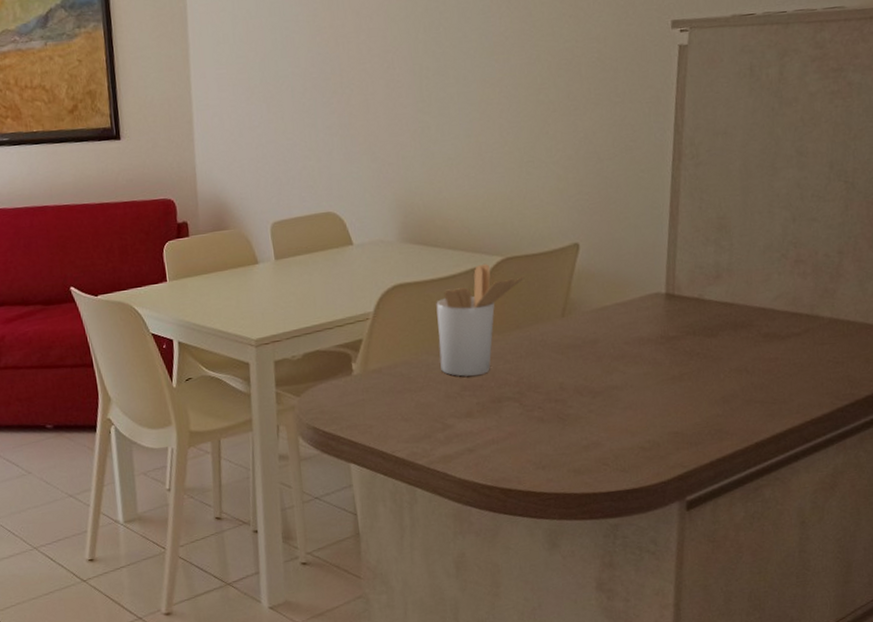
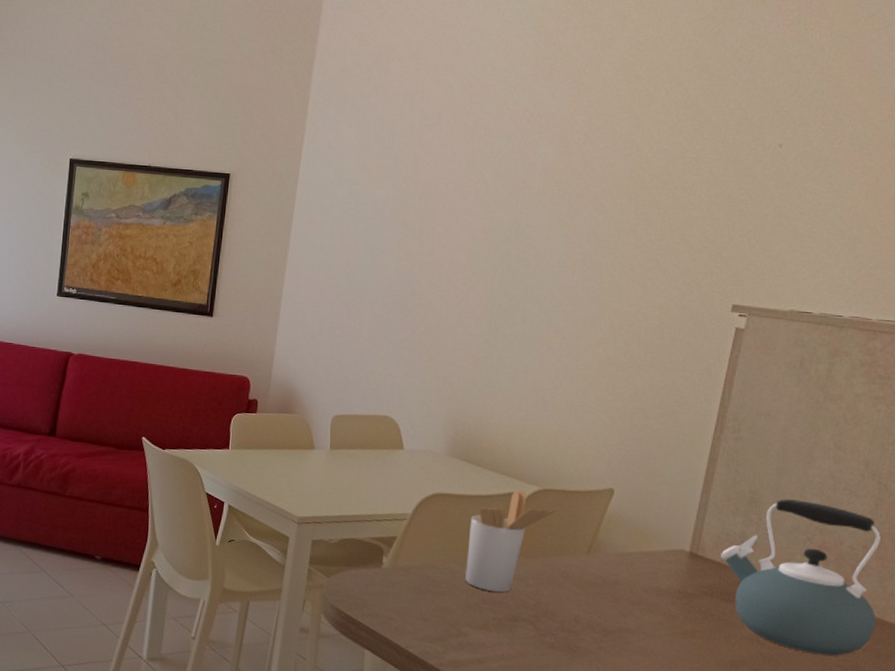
kettle: none [697,216,860,372] -> present [721,499,881,656]

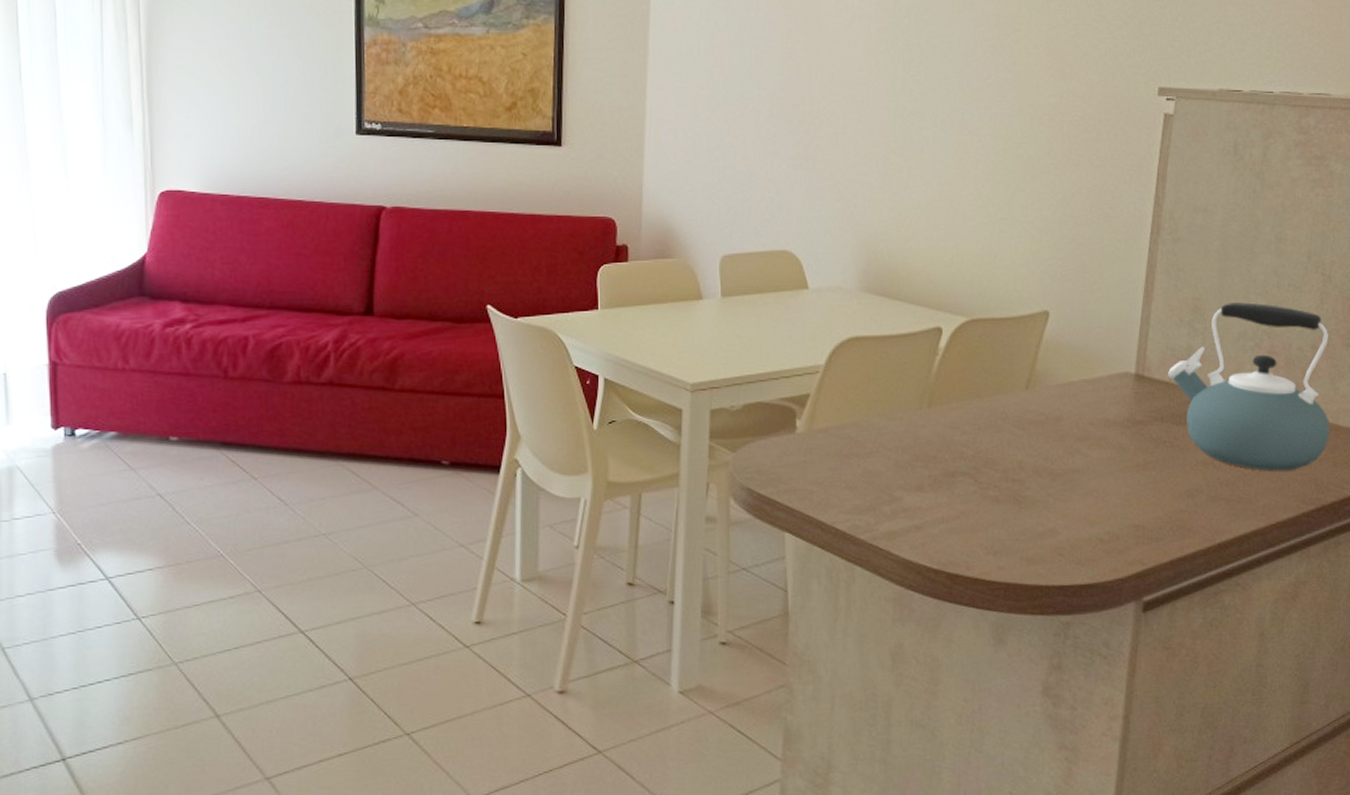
utensil holder: present [465,490,558,592] -> none [892,323,989,445]

